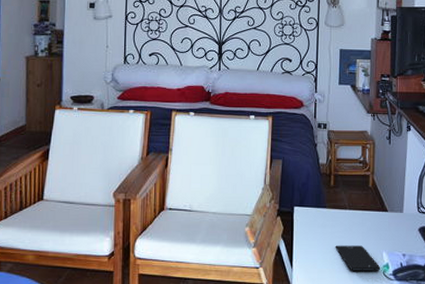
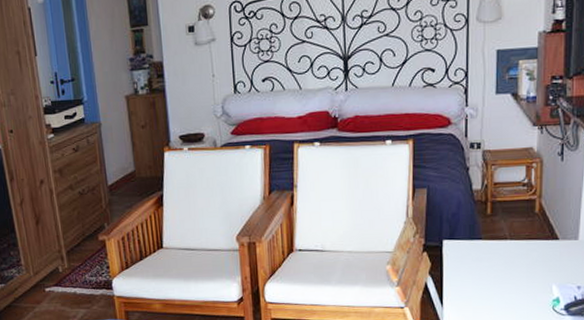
cell phone: present [335,245,381,271] -> none [493,279,550,307]

